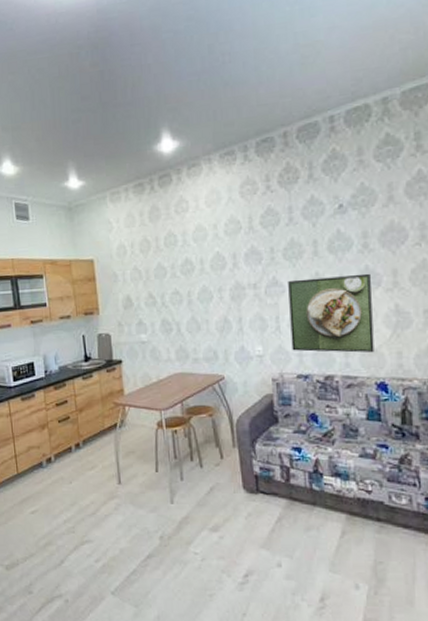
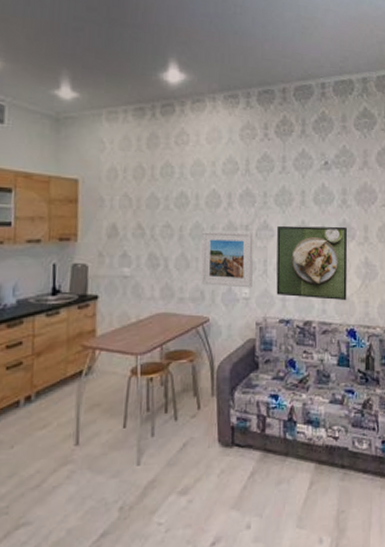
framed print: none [210,290,265,346] -> present [201,230,253,288]

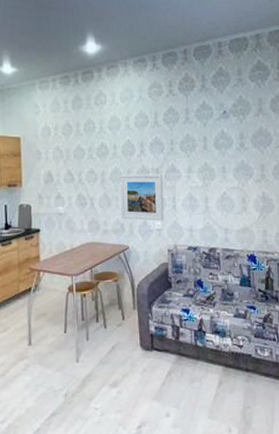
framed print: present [276,225,347,301] -> none [183,166,247,231]

